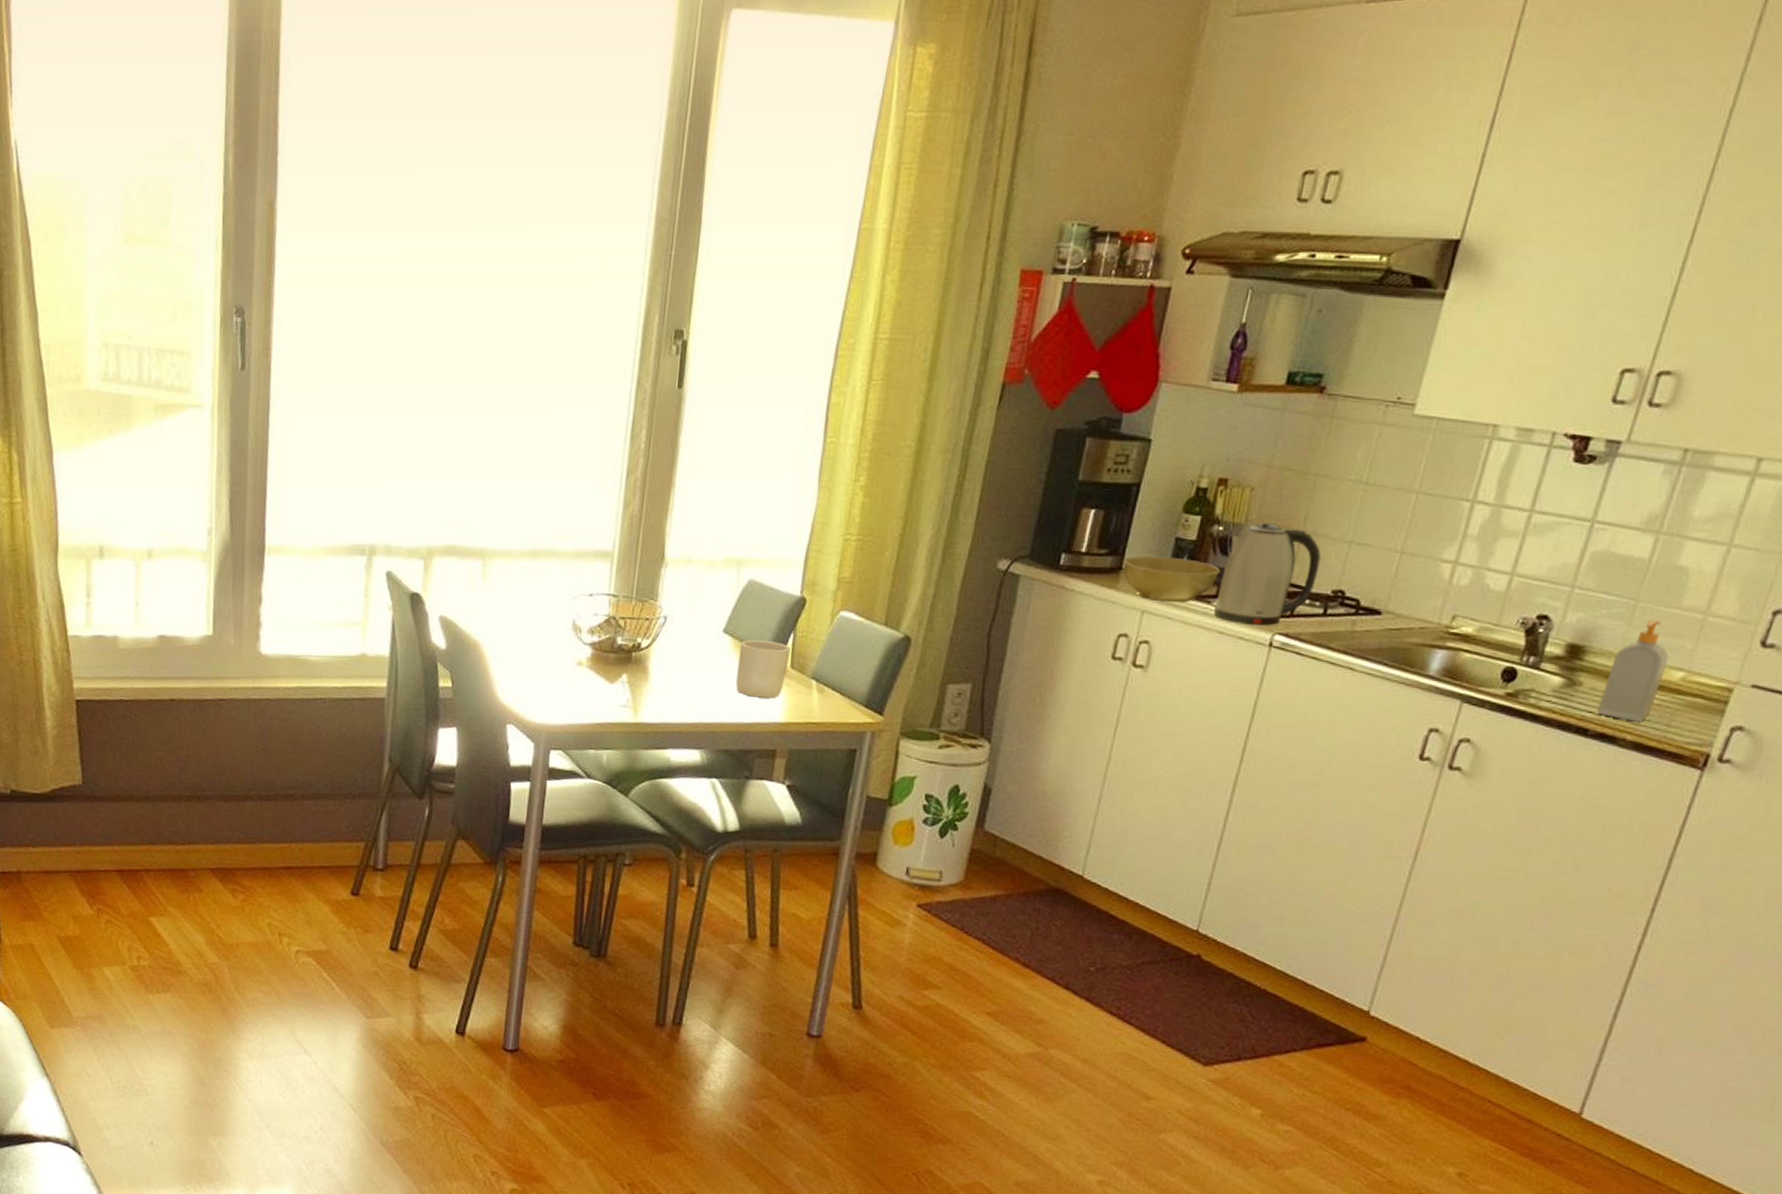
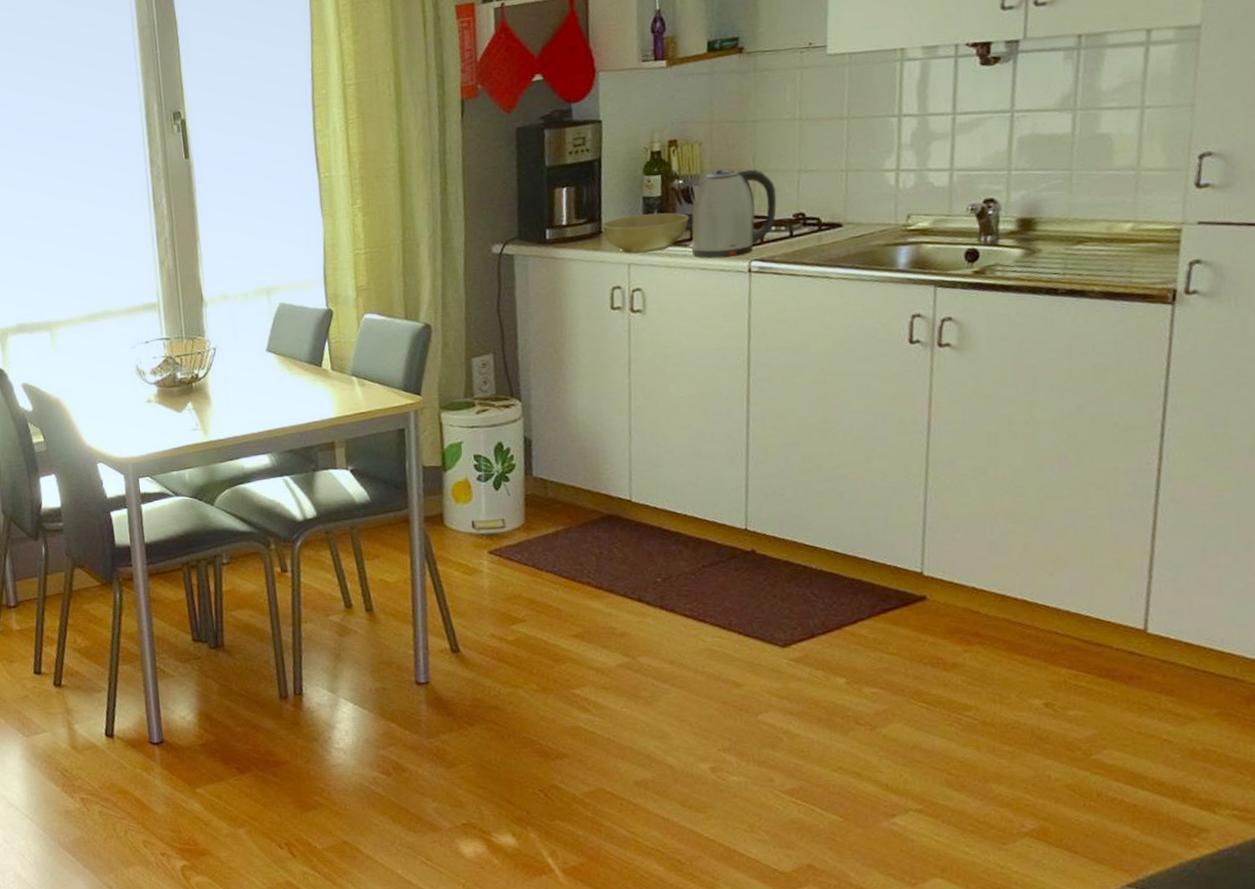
mug: present [736,639,790,698] -> none [283,351,329,401]
soap bottle: present [1596,619,1669,722] -> none [1060,184,1115,275]

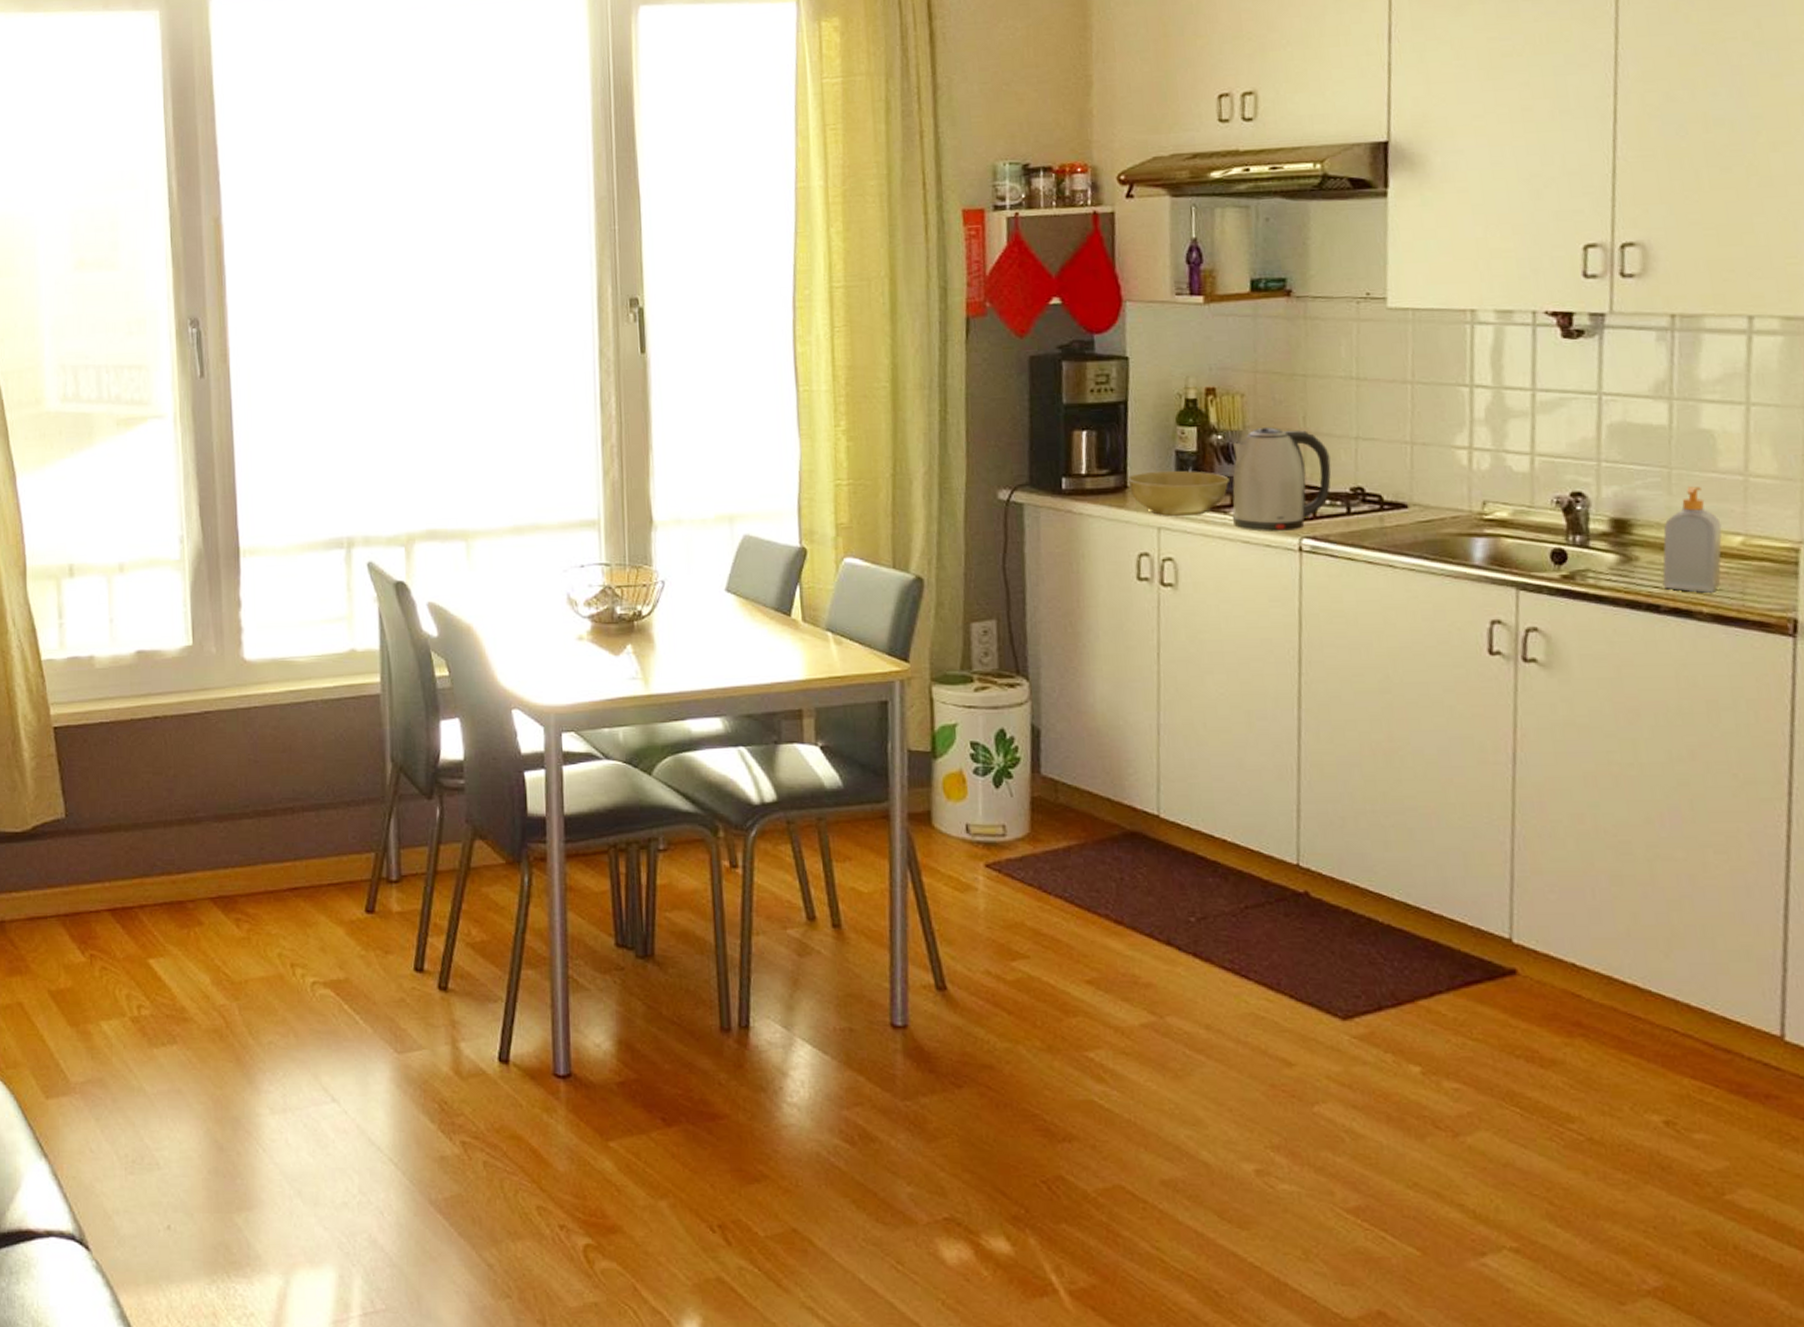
soap bottle: none [1060,184,1115,275] -> present [1662,485,1722,593]

